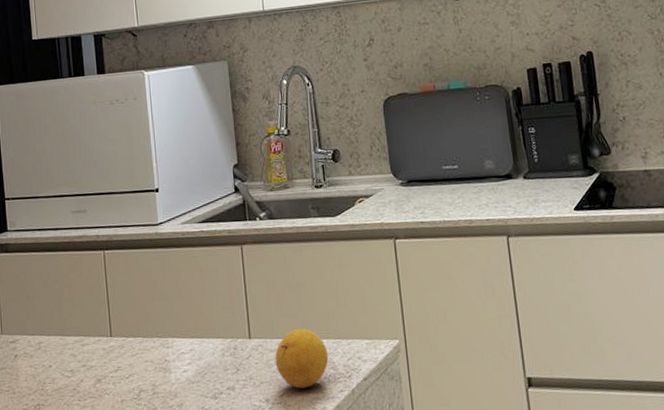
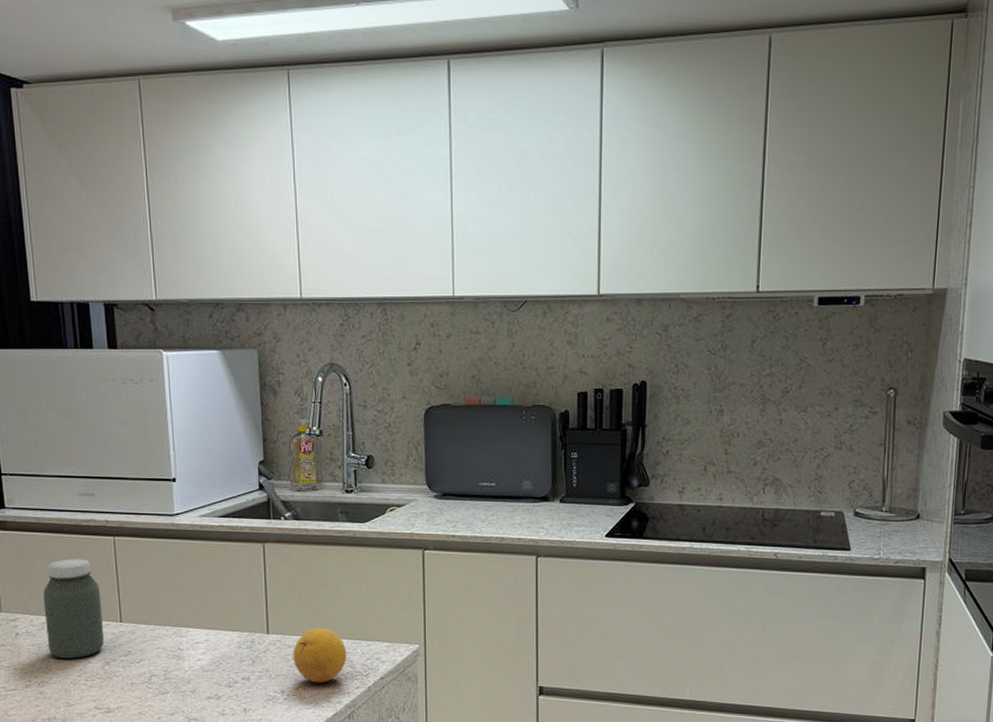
jar: none [40,275,96,379] -> present [43,559,105,658]

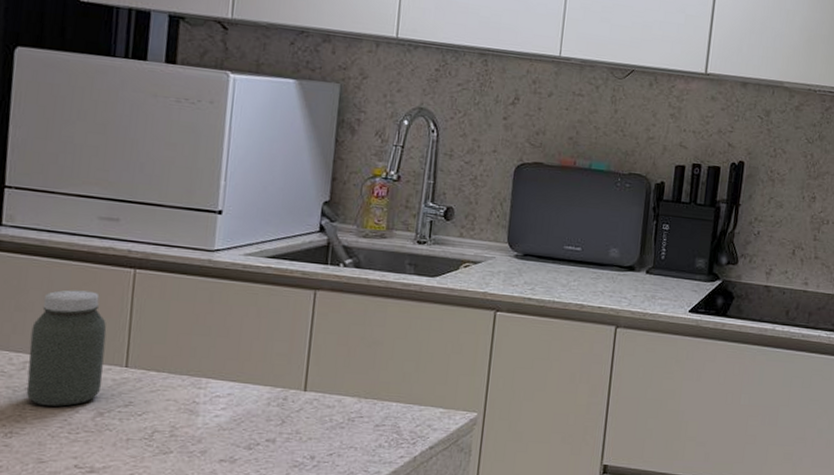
fruit: present [293,628,347,683] -> none [330,388,395,450]

